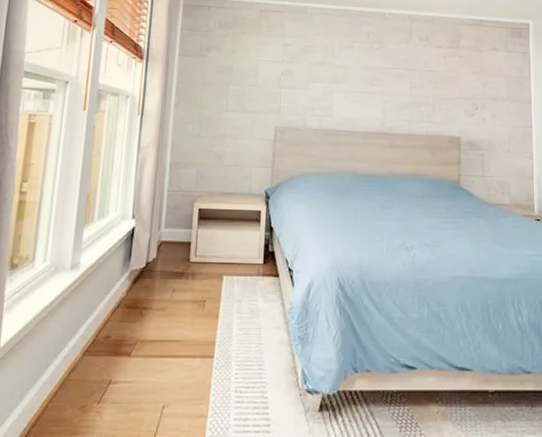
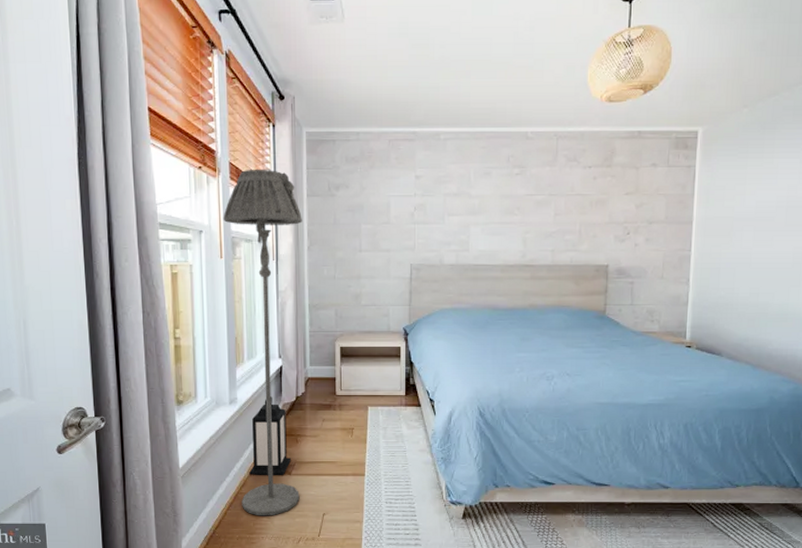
floor lamp: none [68,26,172,410] -> present [223,169,302,516]
lantern: none [82,262,133,357] -> present [249,396,291,475]

